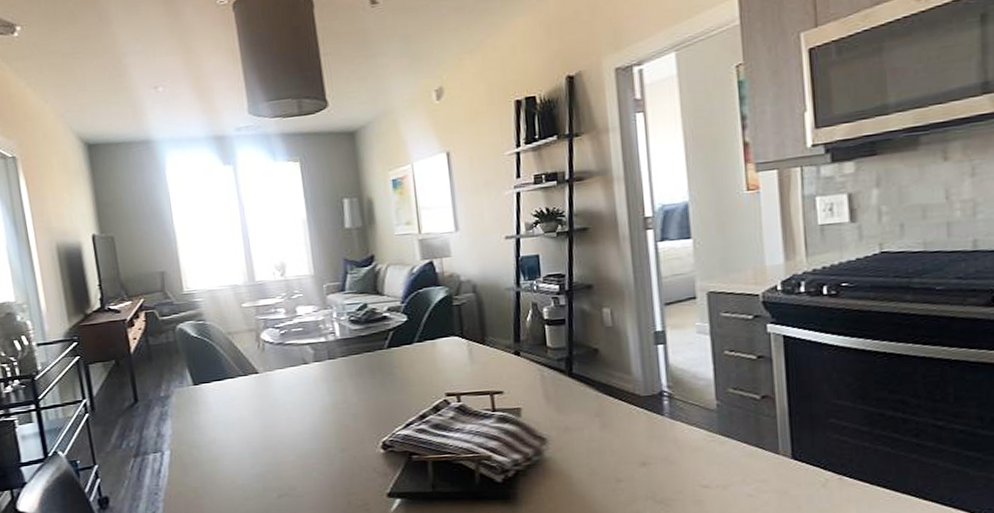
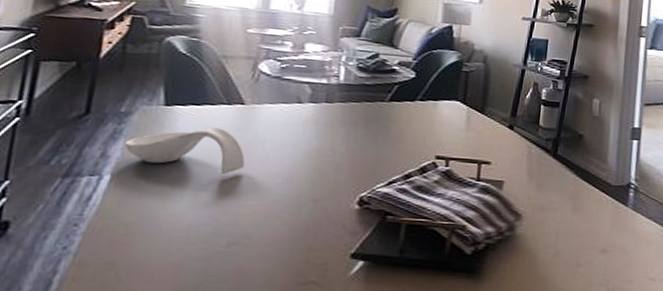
spoon rest: none [171,396,274,437] -> present [124,126,245,174]

